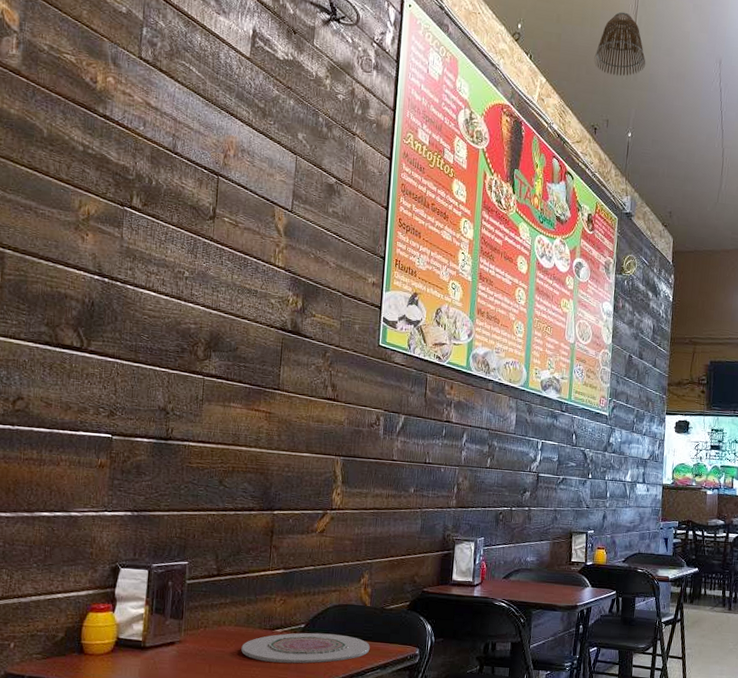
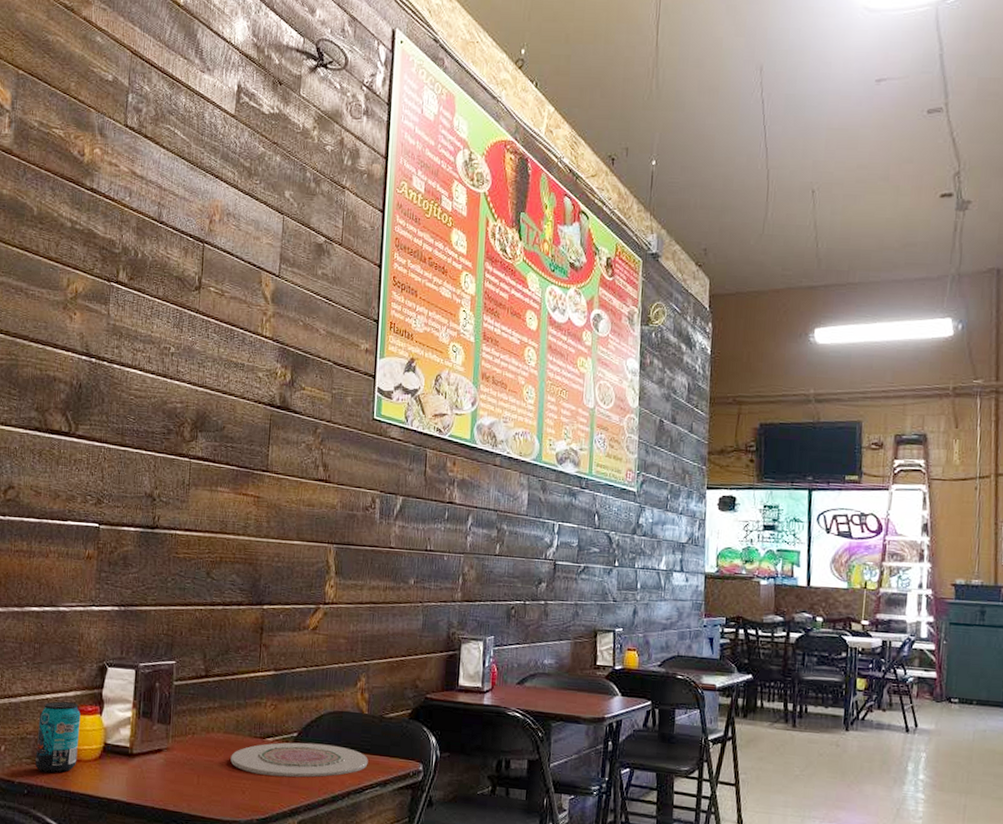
beverage can: none [46,600,93,667] -> present [35,701,81,774]
lamp shade: present [594,11,646,77] -> none [609,23,671,97]

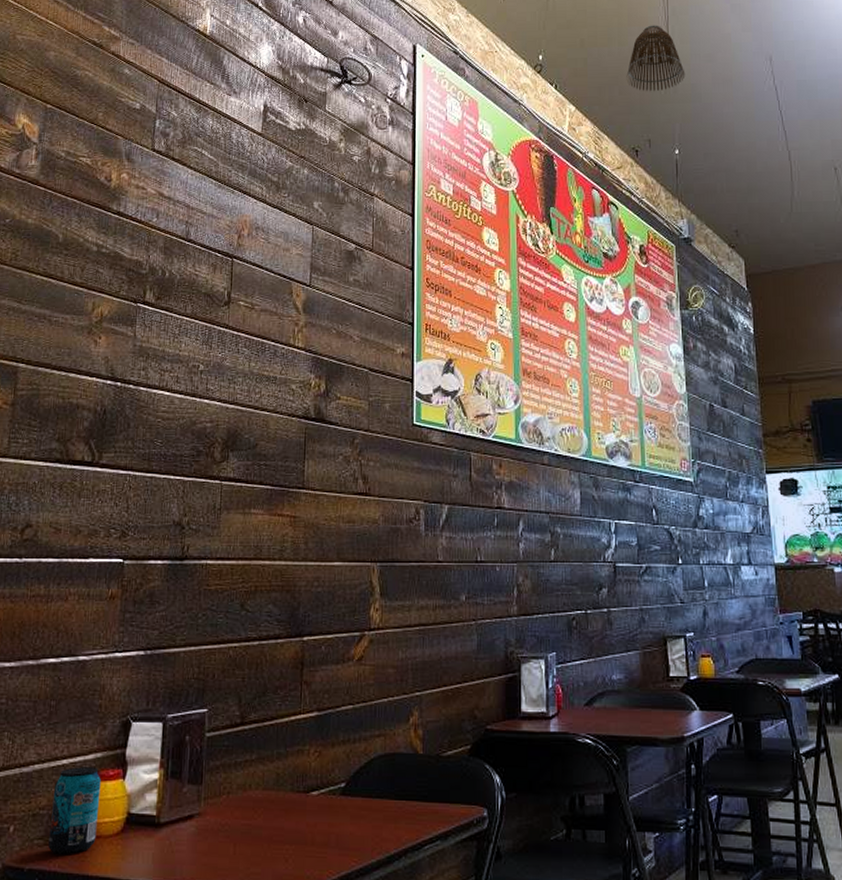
plate: present [230,742,368,778] -> none [271,793,426,837]
lamp shade: none [609,23,671,97] -> present [626,25,686,92]

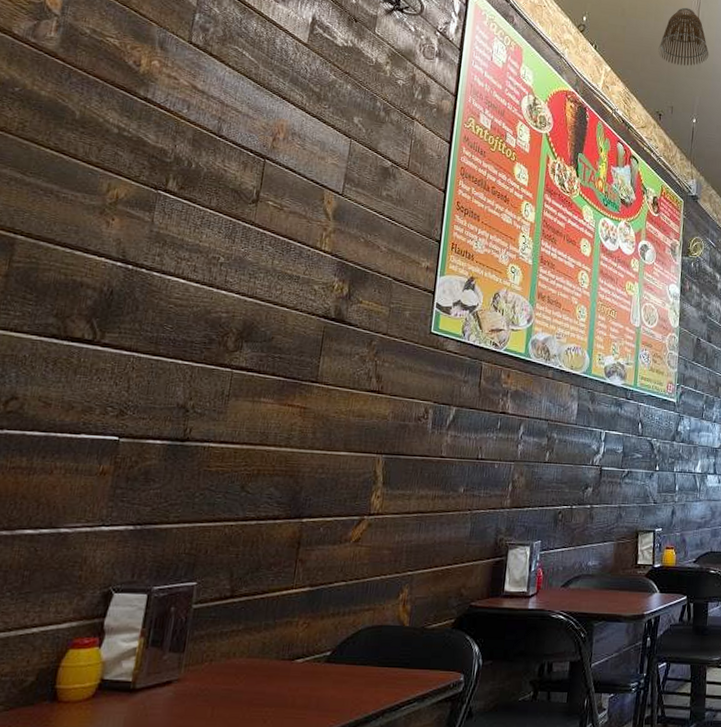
beverage can: present [48,767,101,855] -> none [8,635,74,720]

